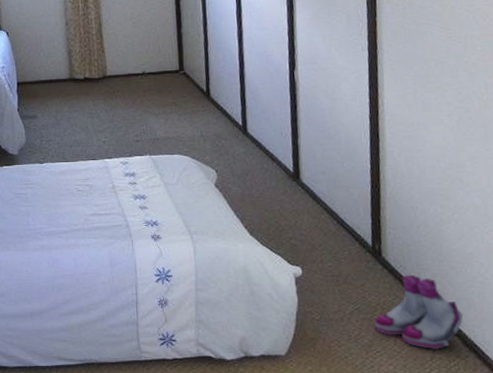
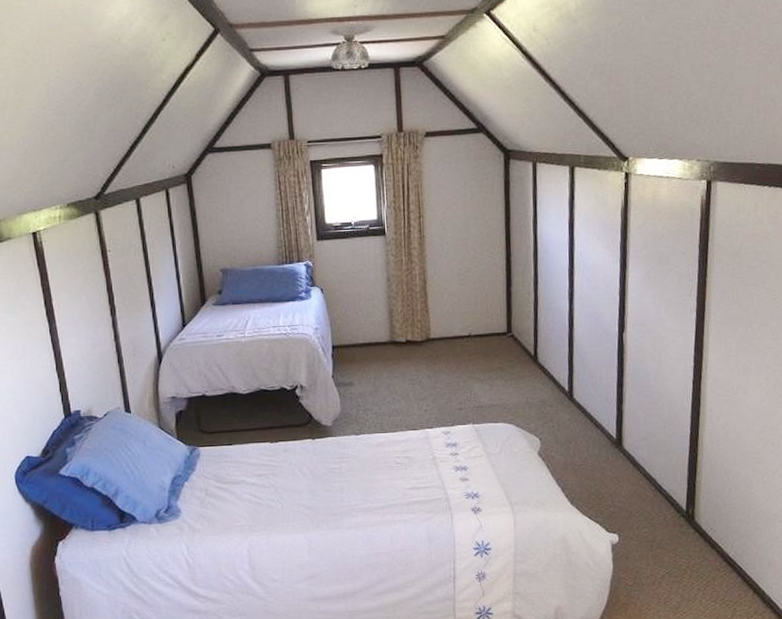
boots: present [373,274,464,349] -> none [682,536,764,607]

